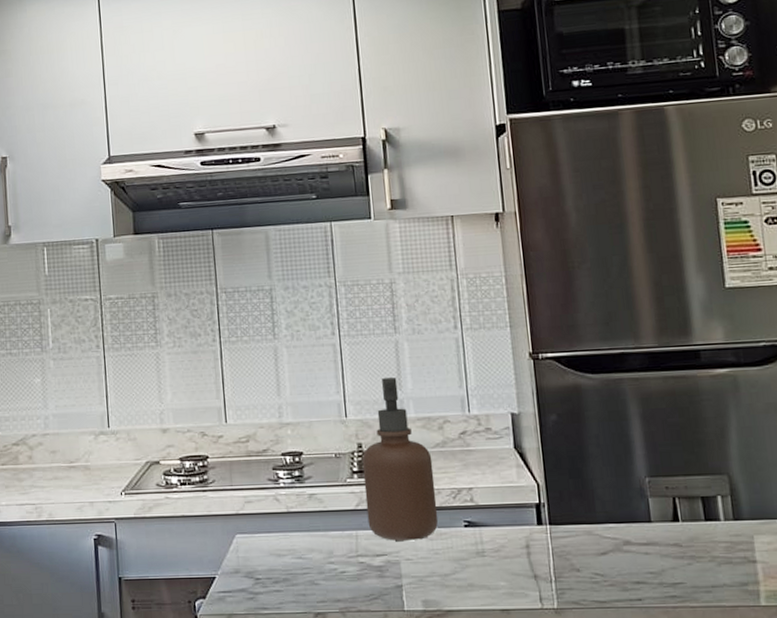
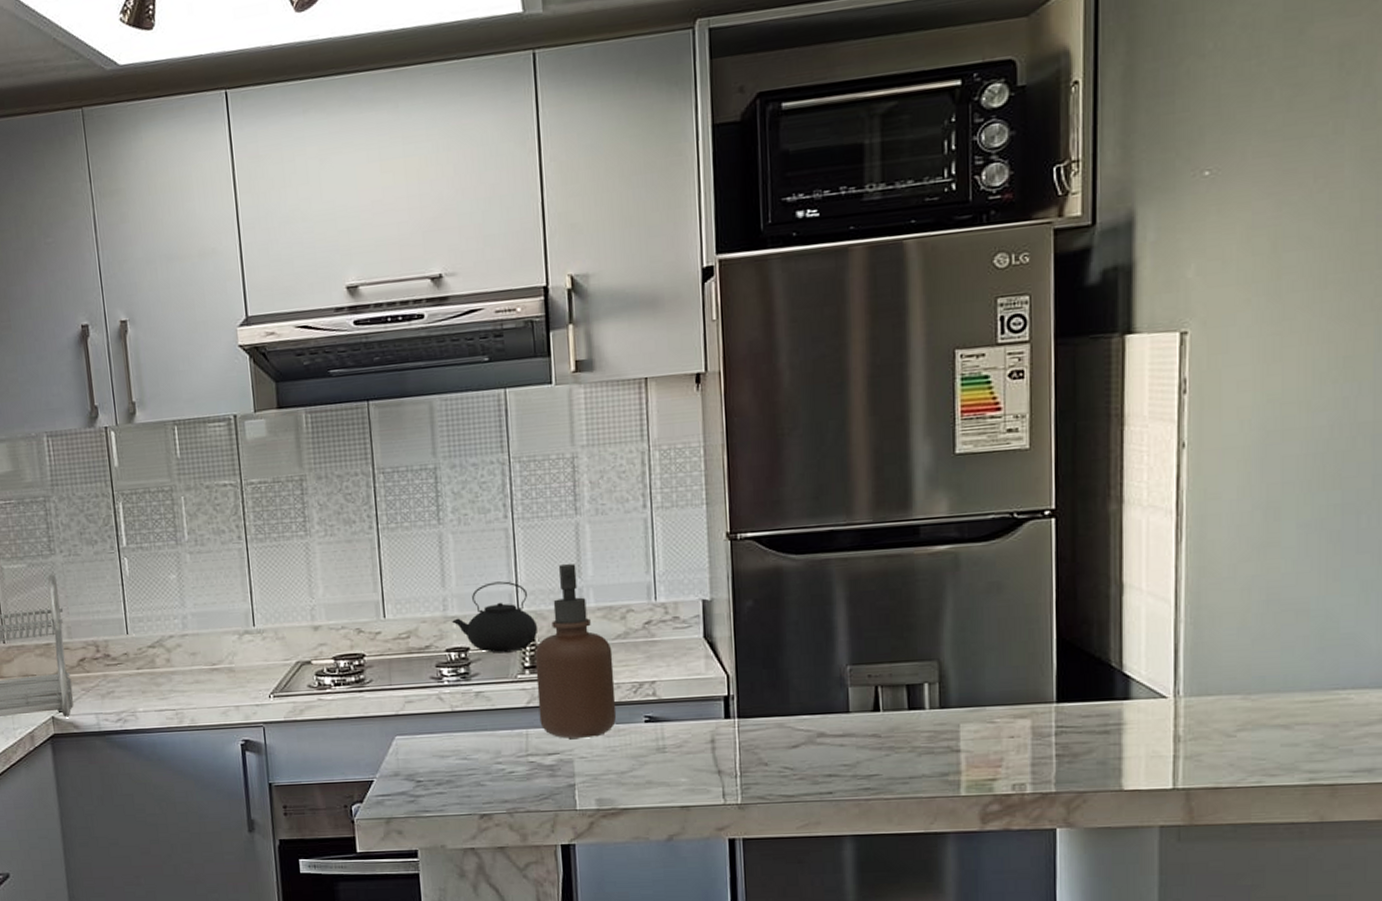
teakettle: none [286,392,365,457] -> present [451,581,538,653]

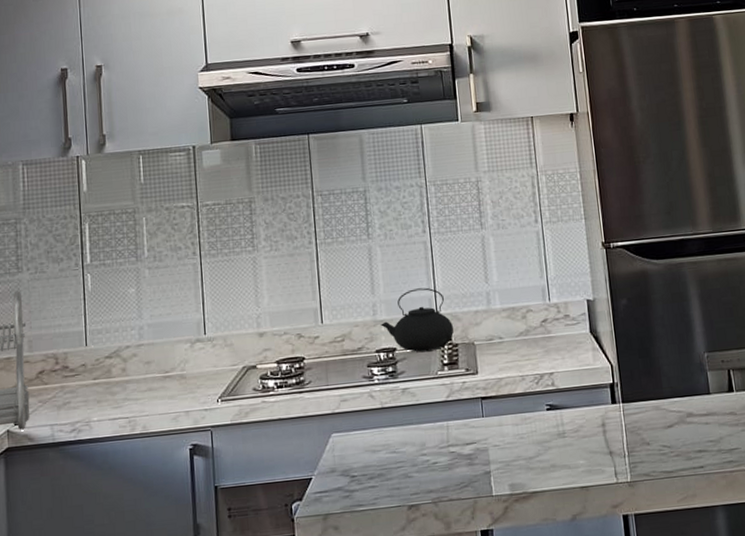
soap dispenser: present [534,564,617,739] -> none [452,271,523,429]

